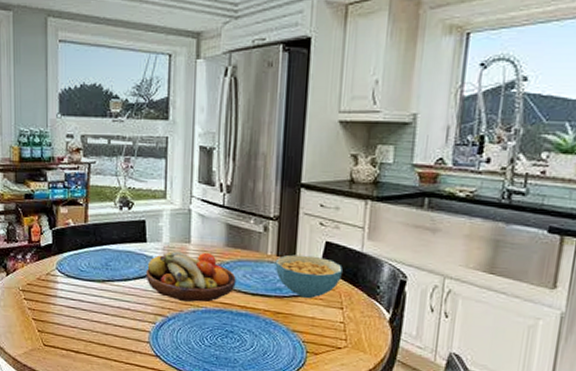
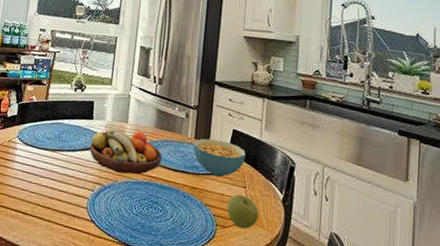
apple: none [319,317,359,355] -> present [227,194,259,229]

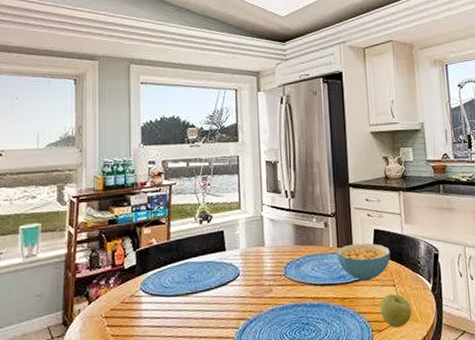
fruit bowl: present [89,128,162,174] -> none [226,252,307,302]

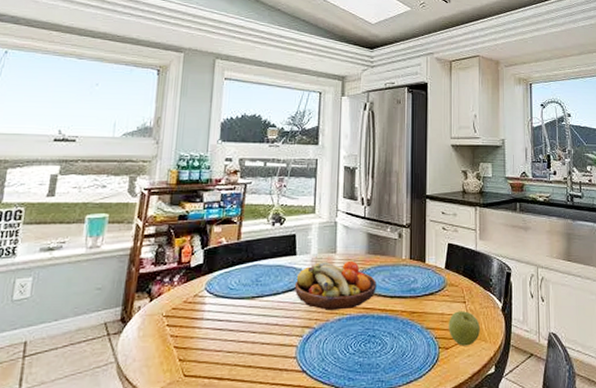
fruit bowl: none [226,252,307,302] -> present [294,260,376,310]
cereal bowl: present [337,243,390,281] -> none [409,257,462,295]

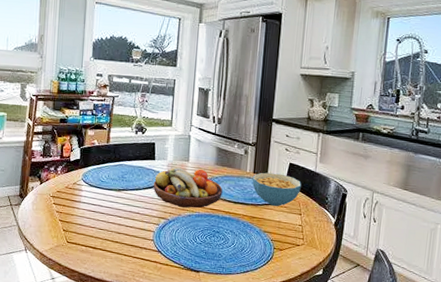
cereal bowl: none [409,257,462,295] -> present [252,172,301,206]
apple: present [448,311,480,346] -> none [283,221,313,251]

